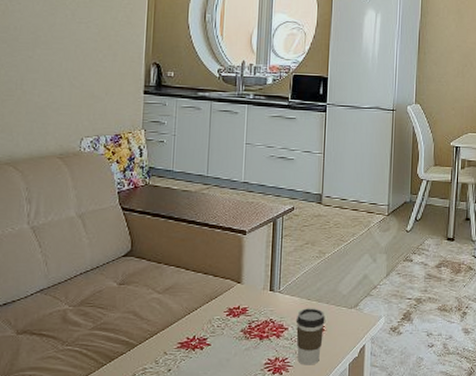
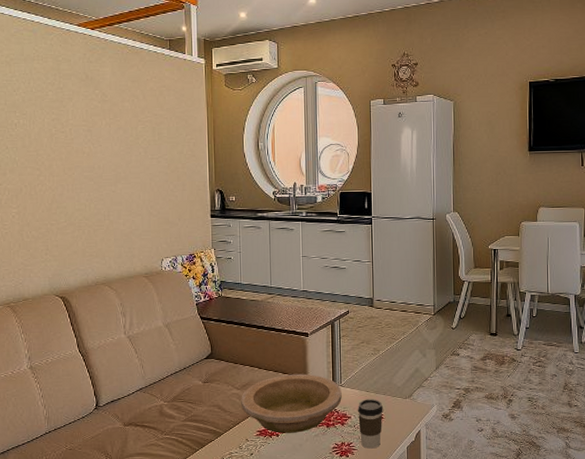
bowl: none [161,277,280,346] -> present [241,374,342,433]

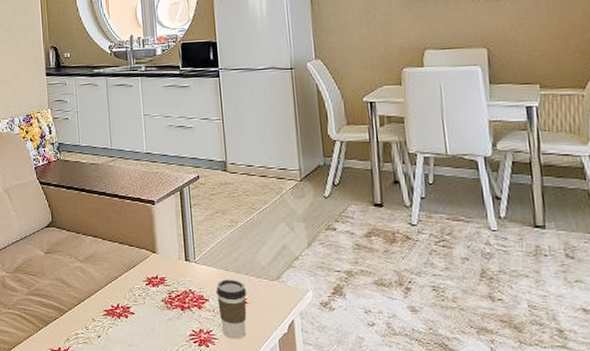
bowl: present [241,374,342,433] -> none [85,247,197,315]

